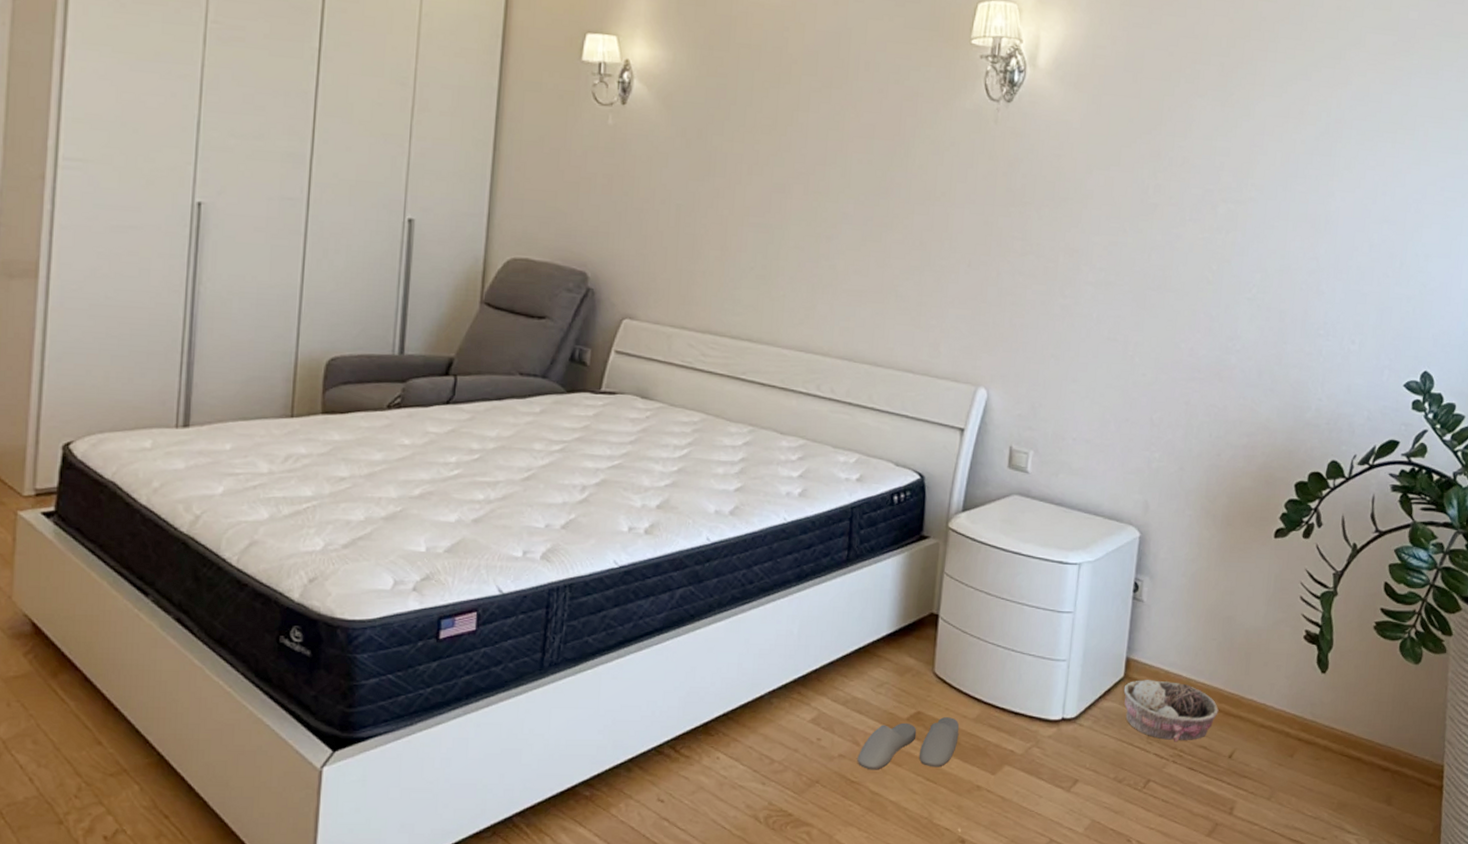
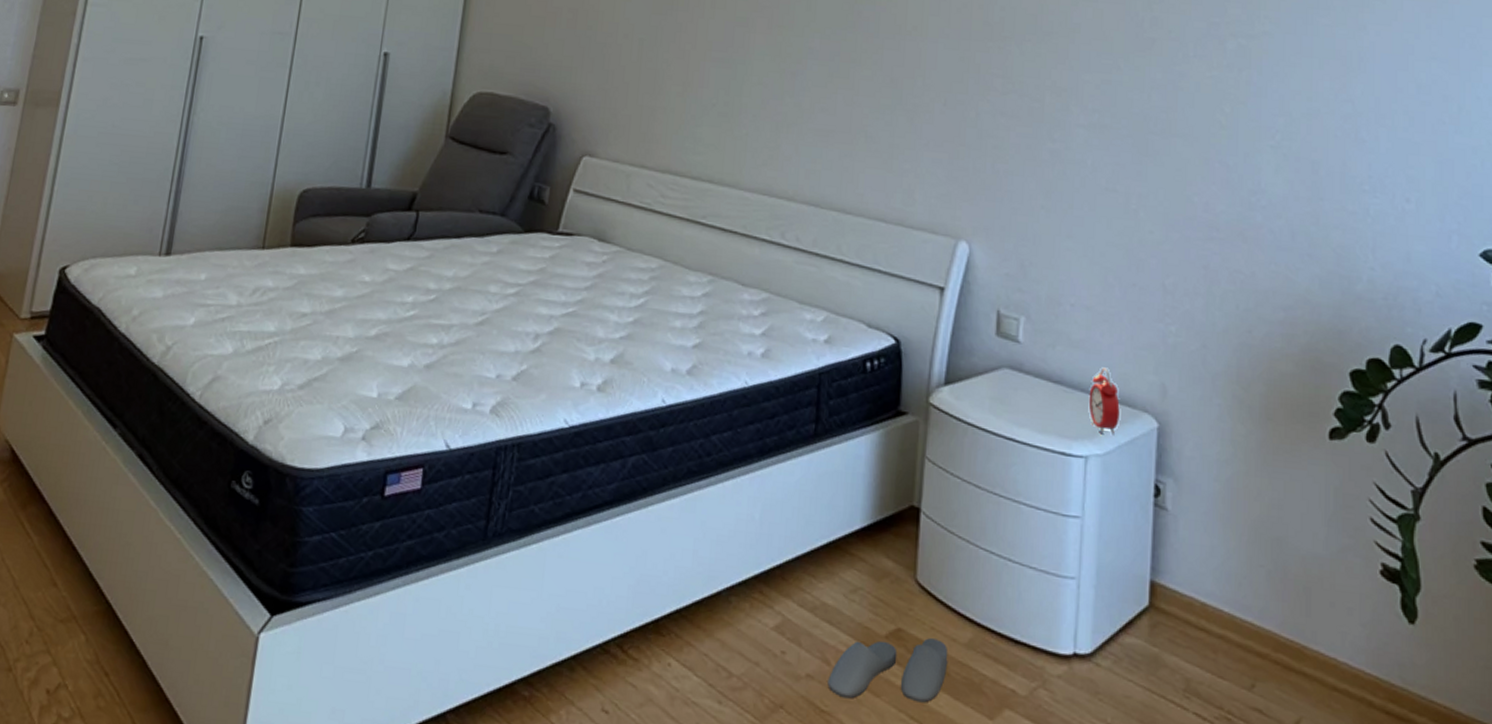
alarm clock: none [1083,490,1110,546] -> present [1088,367,1120,436]
decorative basket: present [1123,680,1219,742] -> none [1149,611,1275,700]

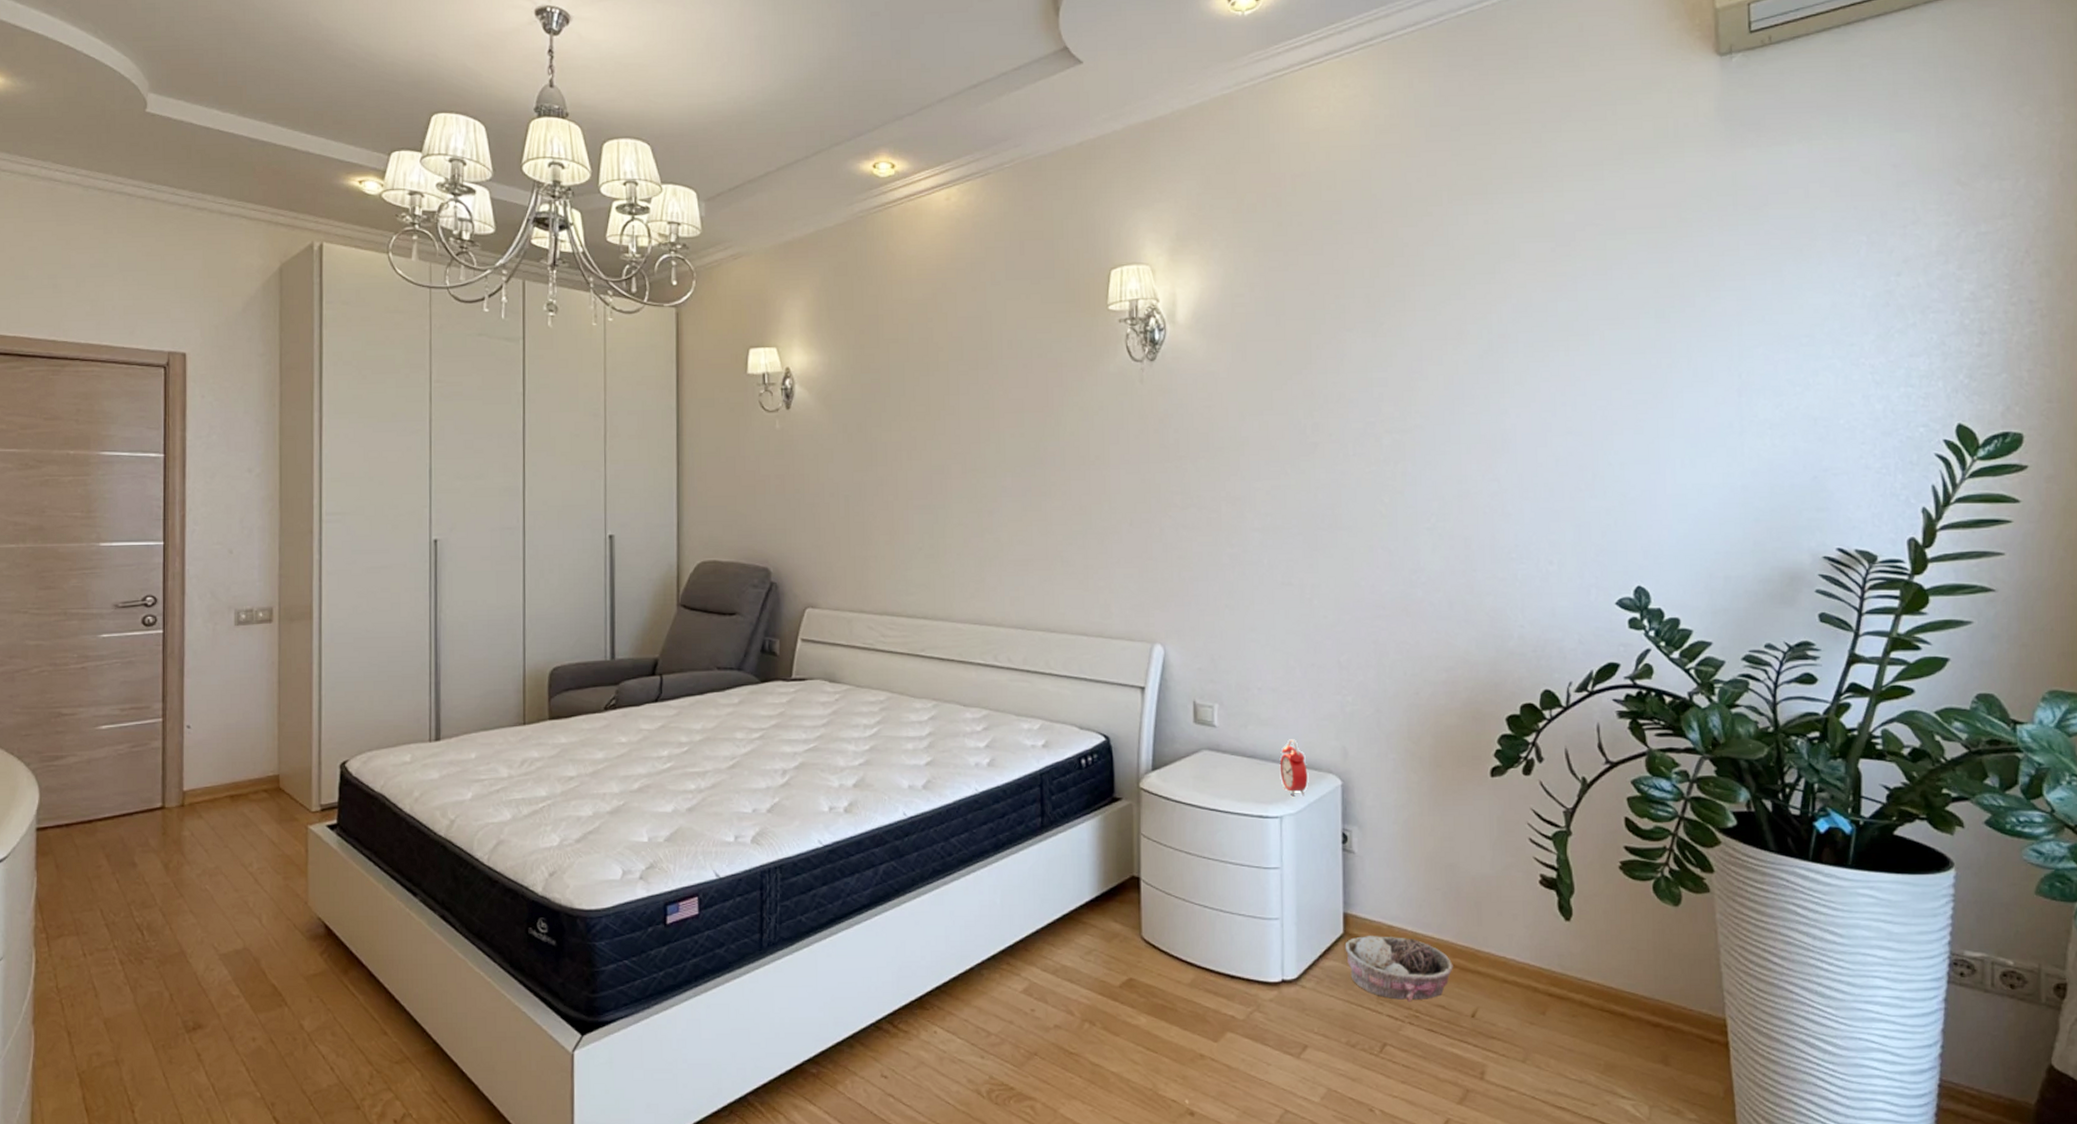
slippers: present [827,638,948,703] -> none [1073,983,1175,1041]
decorative basket: none [1149,611,1275,700] -> present [1345,936,1453,1002]

